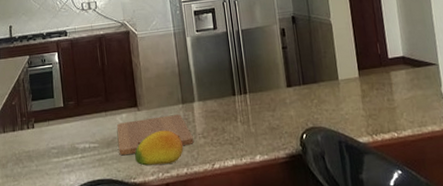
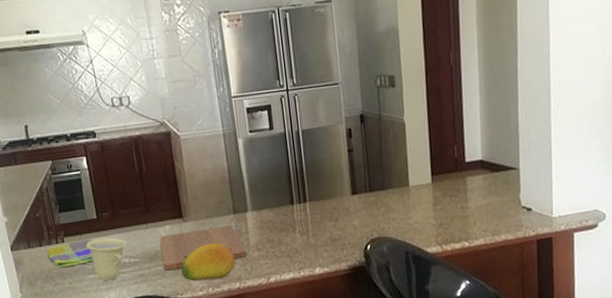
dish towel: none [18,125,59,151] -> present [46,238,94,267]
cup: none [53,124,89,165] -> present [86,237,128,281]

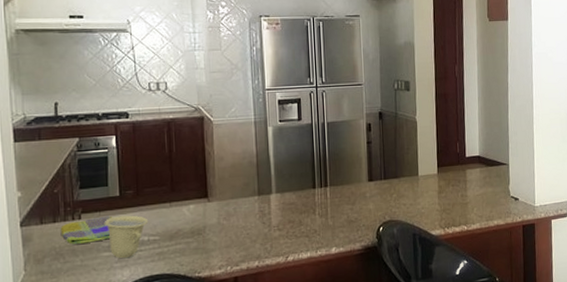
cutting board: present [159,225,247,271] -> none [182,206,268,249]
fruit: present [181,242,236,281] -> none [201,222,257,259]

